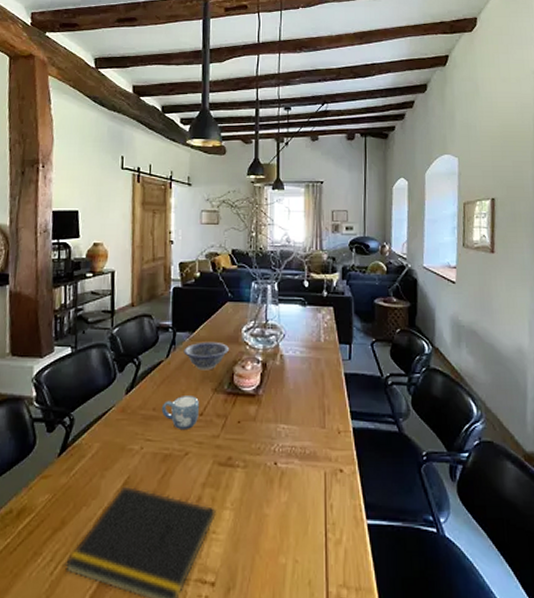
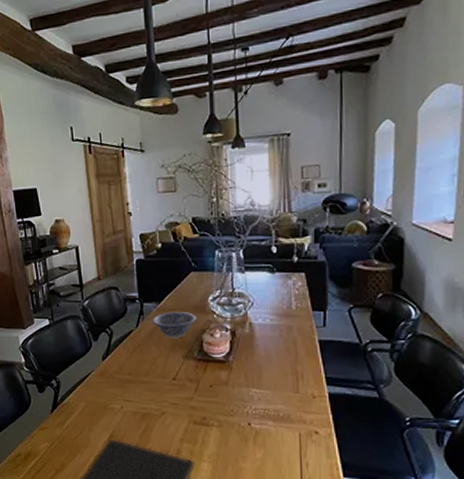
mug: present [161,396,200,429] -> none [136,362,172,392]

